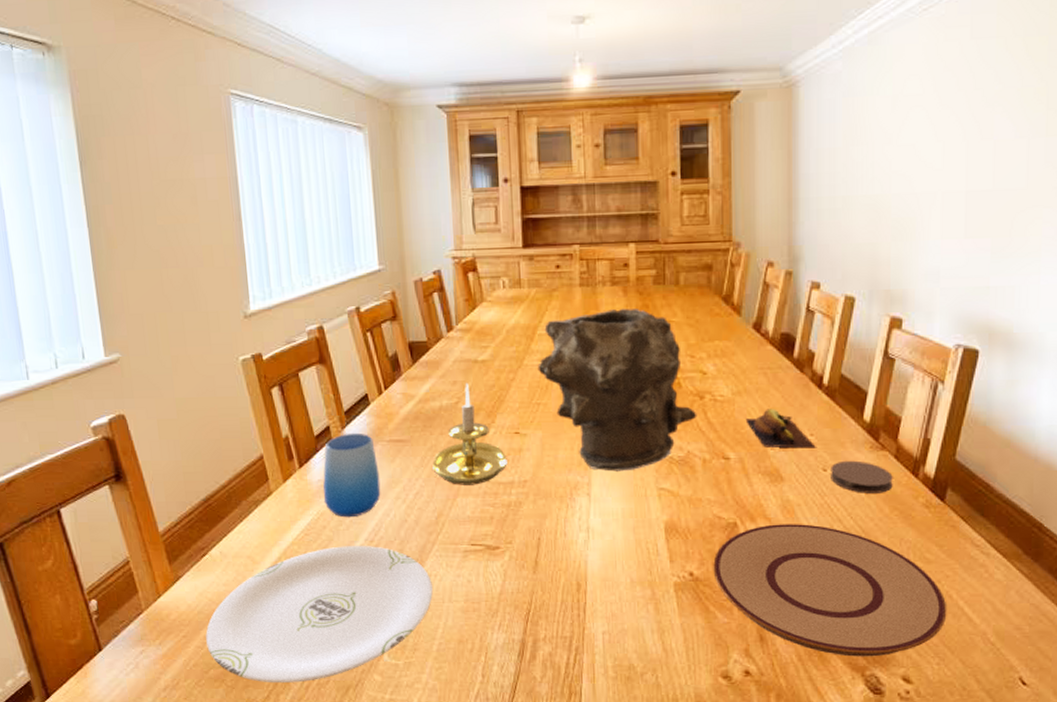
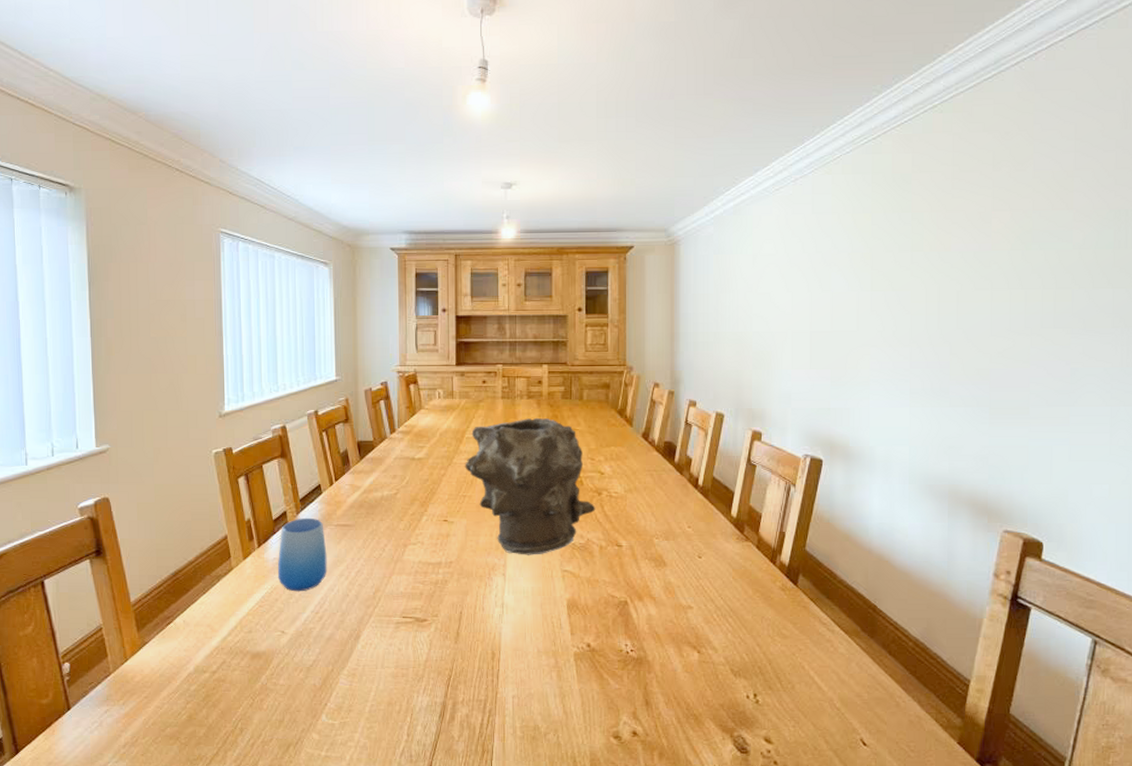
plate: present [206,546,433,683] -> none [165,617,368,740]
candle holder: present [432,383,508,485] -> none [373,477,436,565]
plate: present [713,524,947,657] -> none [607,603,801,720]
banana: present [745,408,816,449] -> none [635,504,693,539]
coaster: present [831,460,893,493] -> none [705,549,755,578]

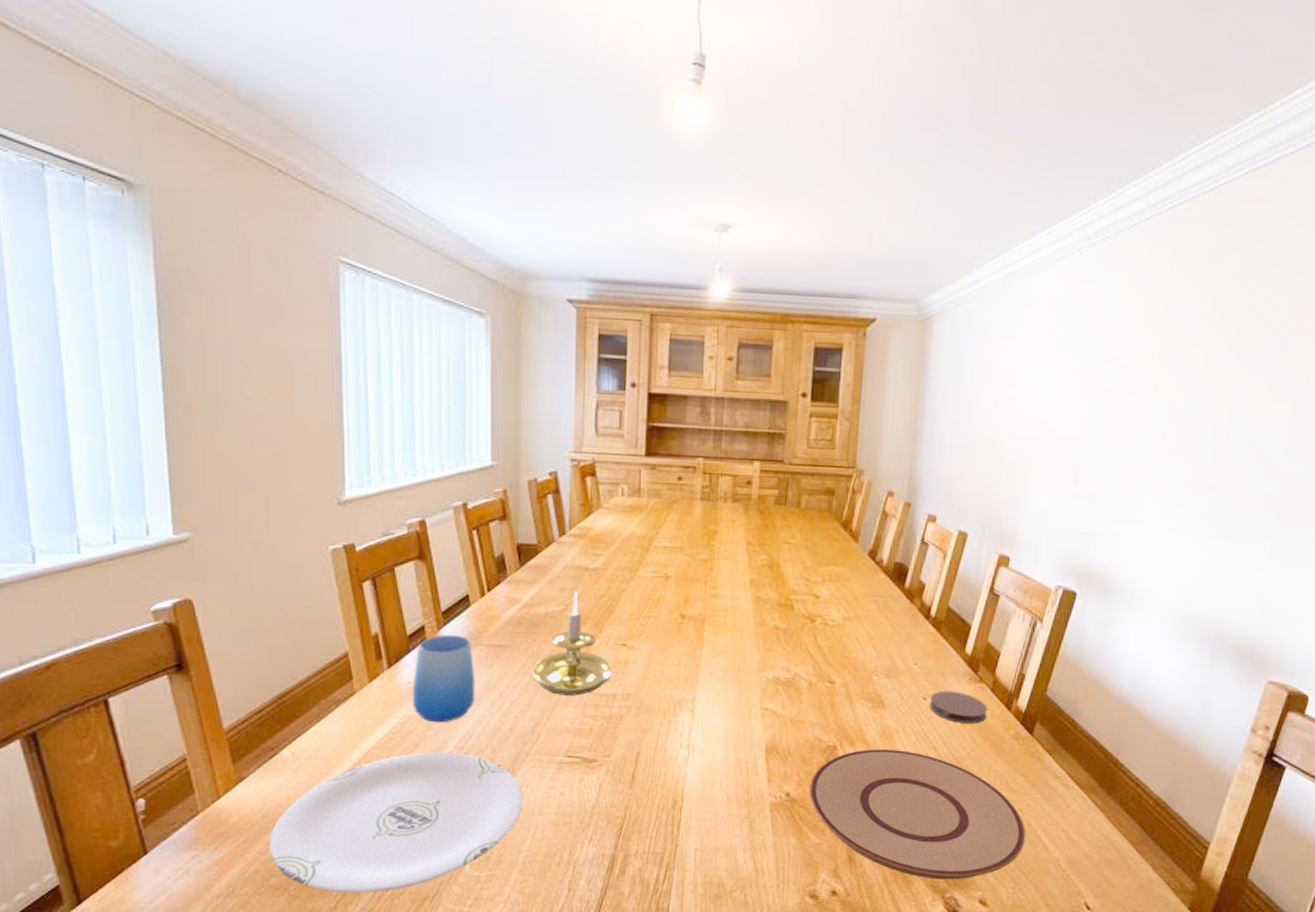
plate: none [165,617,368,740] -> present [269,752,523,893]
candle holder: none [373,477,436,565] -> present [533,591,612,696]
vase: present [465,417,596,555] -> none [651,525,807,690]
plate: none [607,603,801,720] -> present [809,749,1026,880]
coaster: none [705,549,755,578] -> present [930,690,988,724]

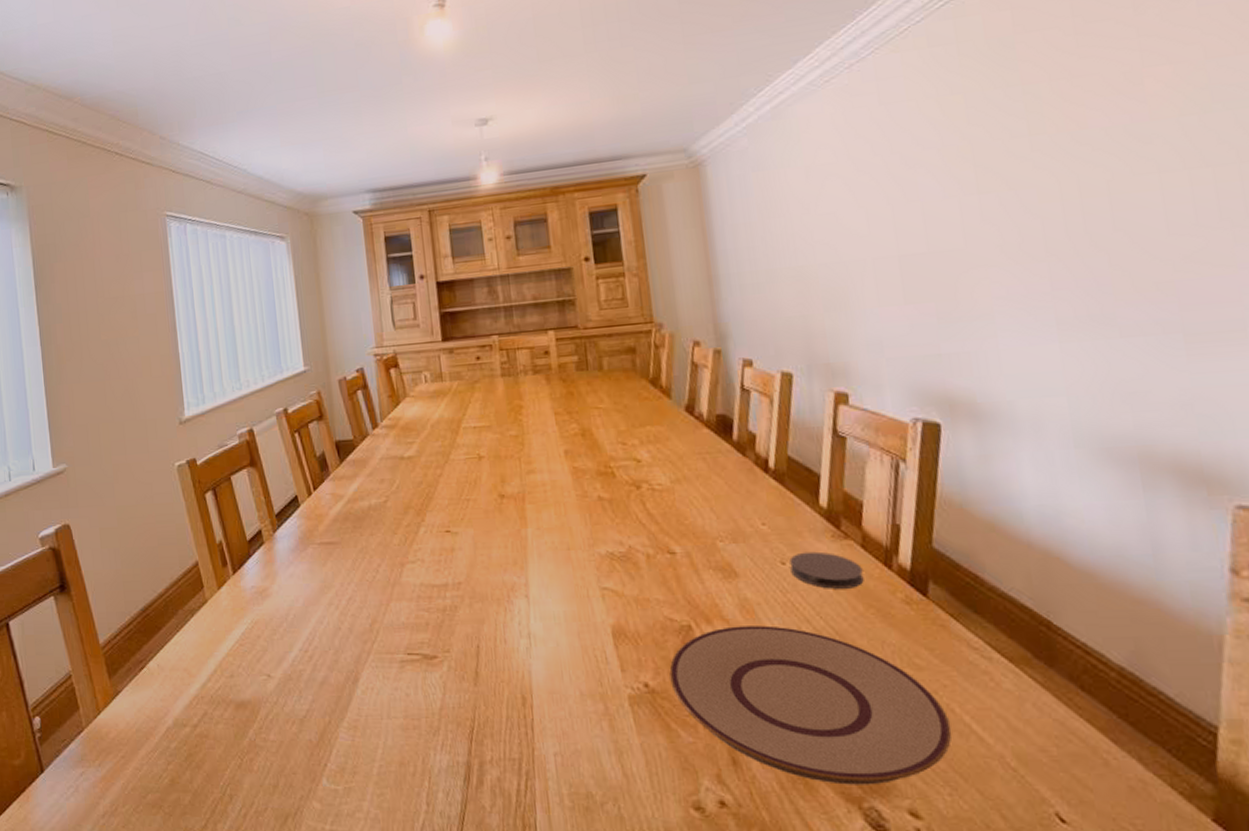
plate: present [269,752,523,893] -> none [144,656,371,810]
cup: present [412,634,475,723] -> none [256,536,314,626]
candle holder: present [533,591,612,696] -> none [364,481,440,589]

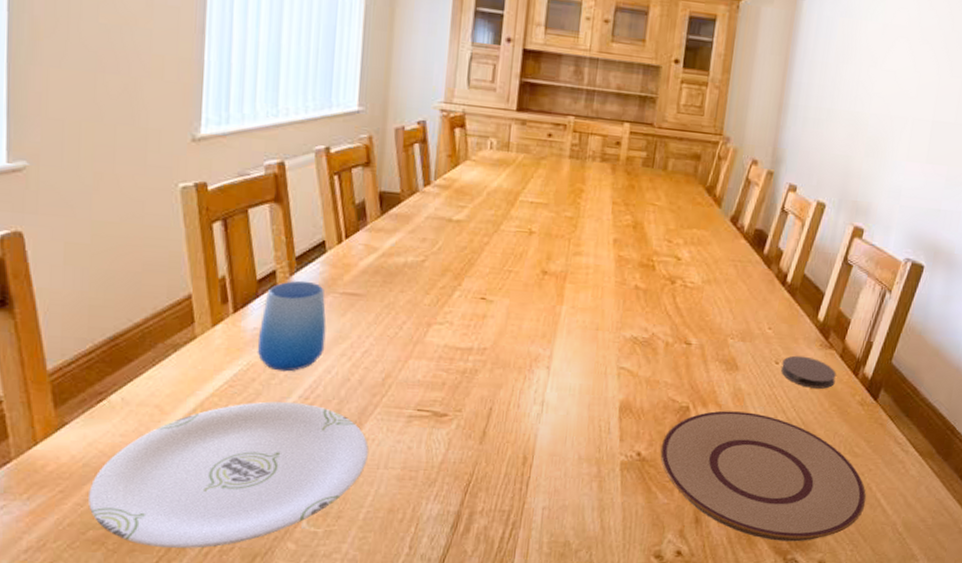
plate: none [144,656,371,810] -> present [89,401,369,548]
cup: none [256,536,314,626] -> present [257,280,327,372]

